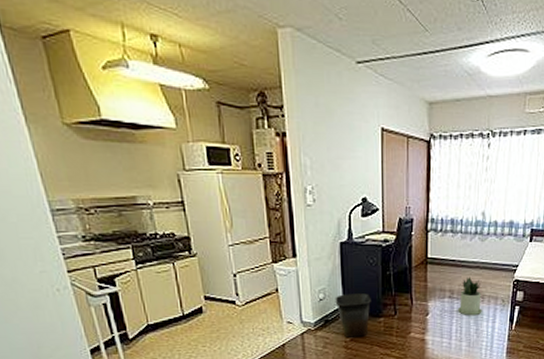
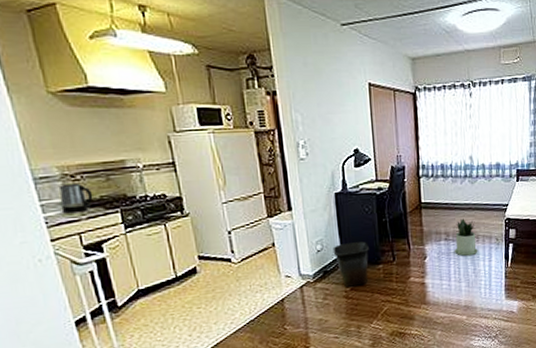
kettle: none [73,216,106,247] -> present [58,182,93,214]

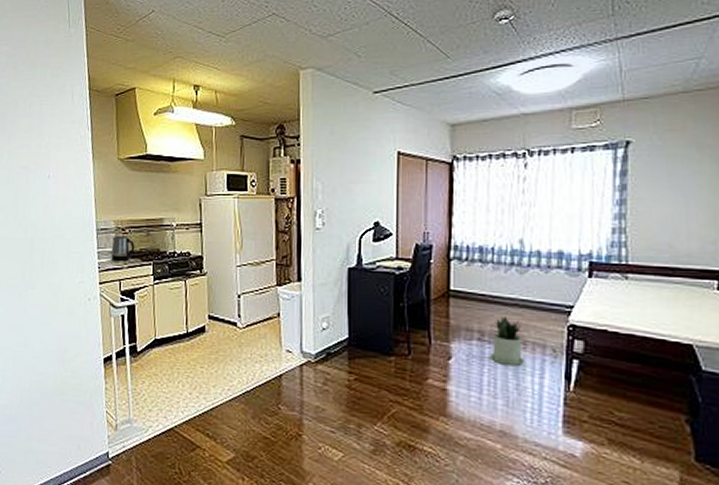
waste bin: present [332,241,369,287] -> none [339,324,380,377]

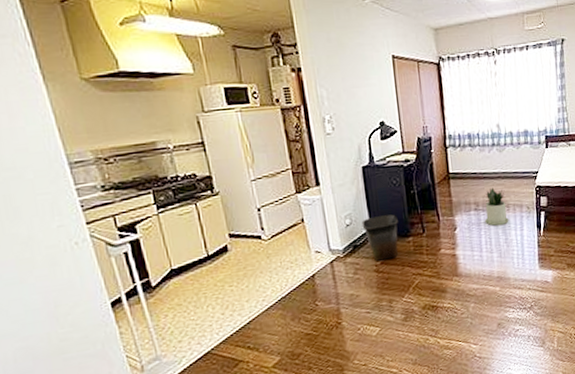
kettle: present [111,235,135,262] -> none [92,165,126,197]
waste bin: none [339,324,380,377] -> present [361,214,399,261]

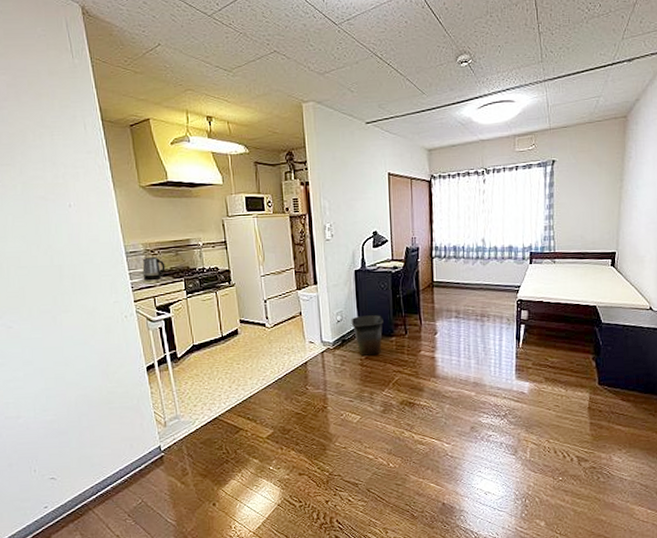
kettle: none [92,165,126,197] -> present [142,256,166,281]
planter: present [484,187,509,226] -> none [464,298,488,334]

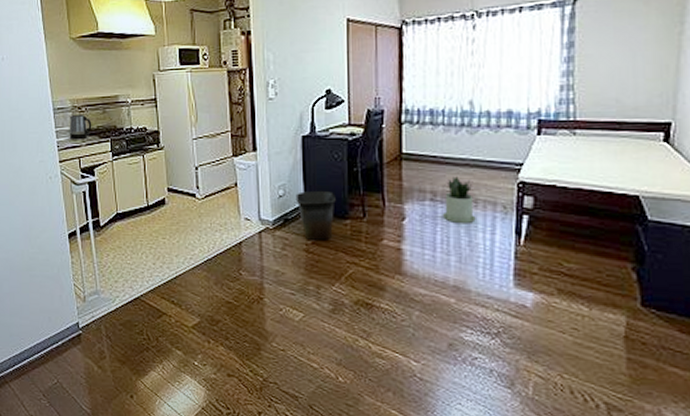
planter: none [464,298,488,334] -> present [442,176,476,223]

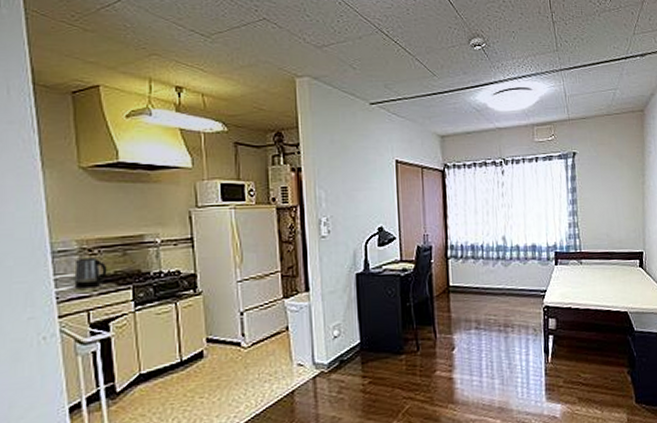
waste bin: present [295,190,336,240] -> none [351,327,391,380]
planter: present [442,176,476,223] -> none [485,305,513,348]

